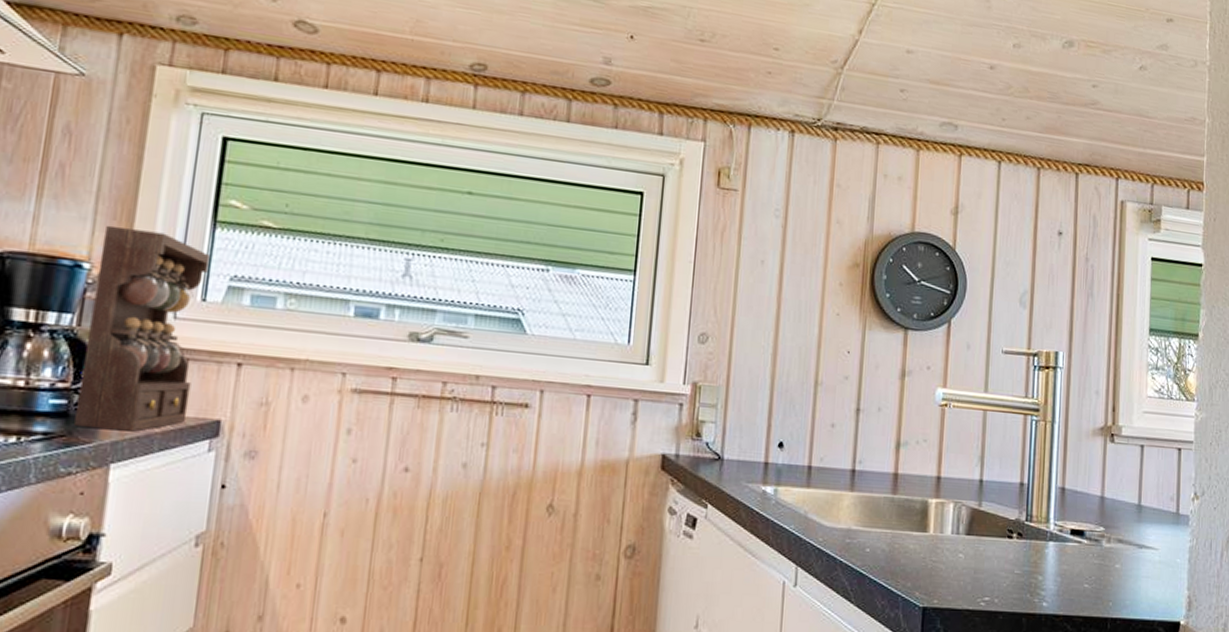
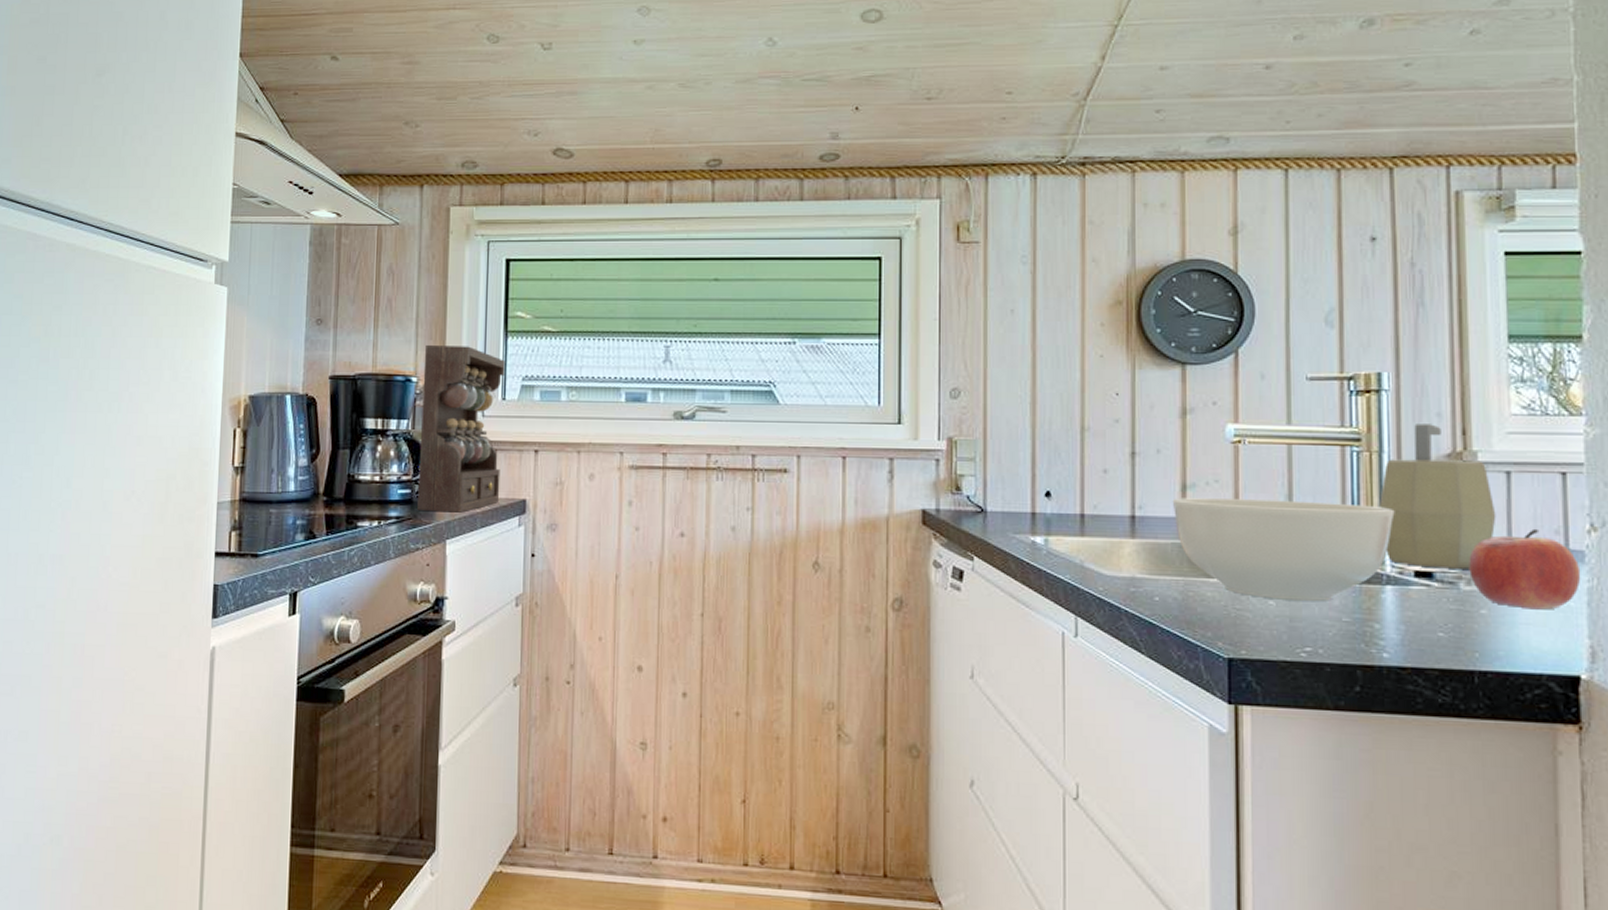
bowl: none [887,454,1060,556] -> present [1172,498,1395,602]
soap dispenser: none [1049,399,1132,529] -> present [1379,424,1496,569]
fruit: none [1110,495,1186,565] -> present [1469,528,1581,610]

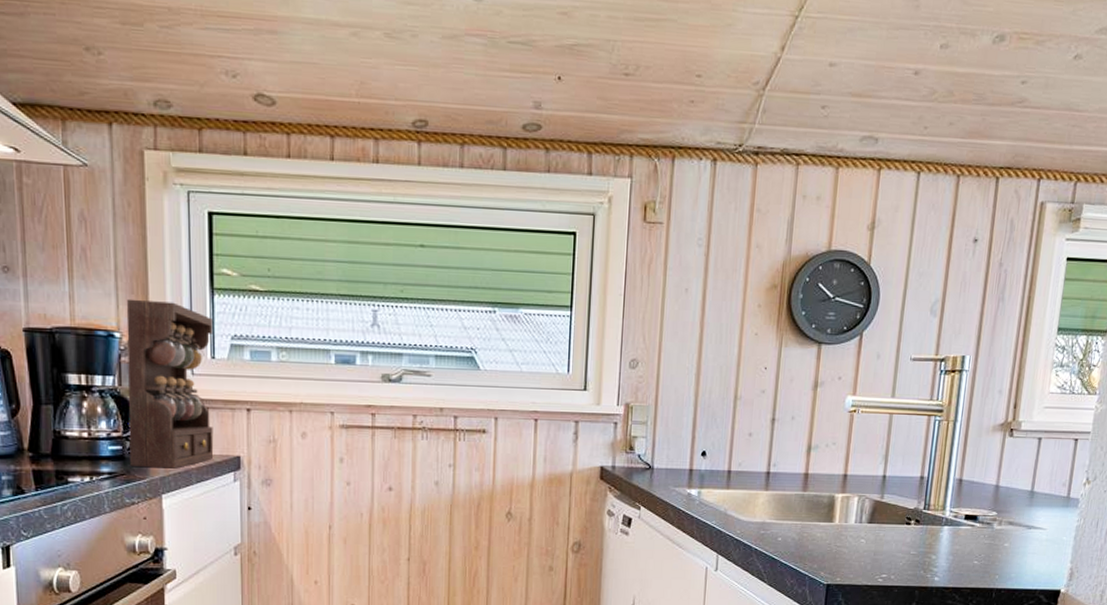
bowl: present [1172,498,1395,602] -> none [799,457,959,540]
soap dispenser: present [1379,424,1496,569] -> none [948,399,1027,513]
fruit: present [1469,528,1581,610] -> none [1001,482,1075,543]

